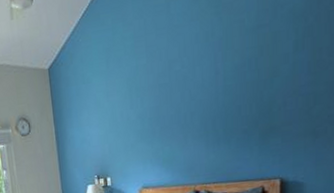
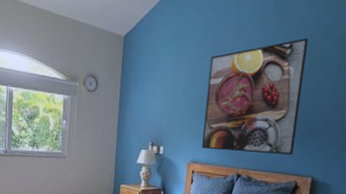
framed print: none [145,21,256,172] -> present [202,38,308,155]

